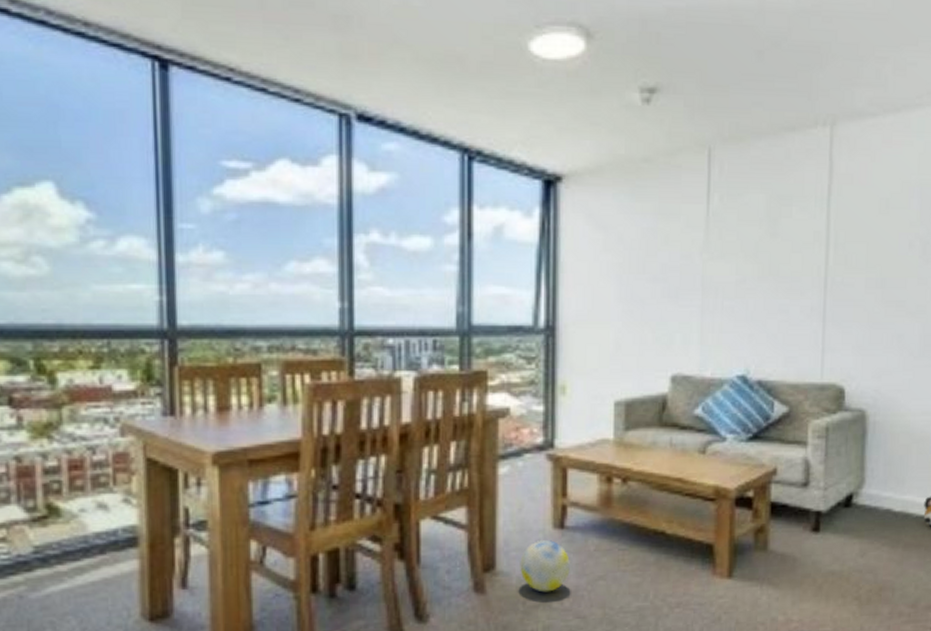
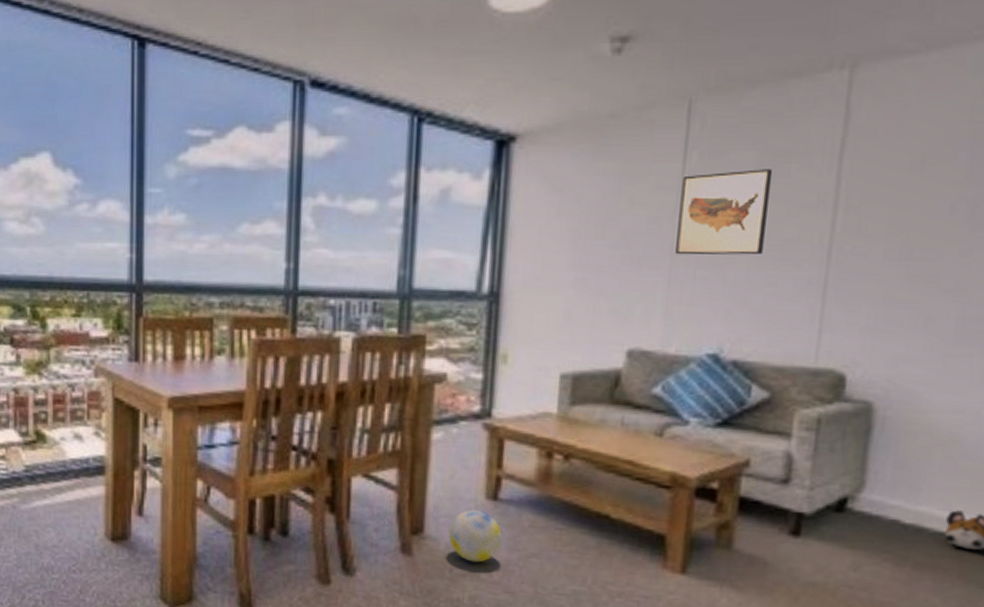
wall art: none [706,210,779,287] -> present [675,169,773,255]

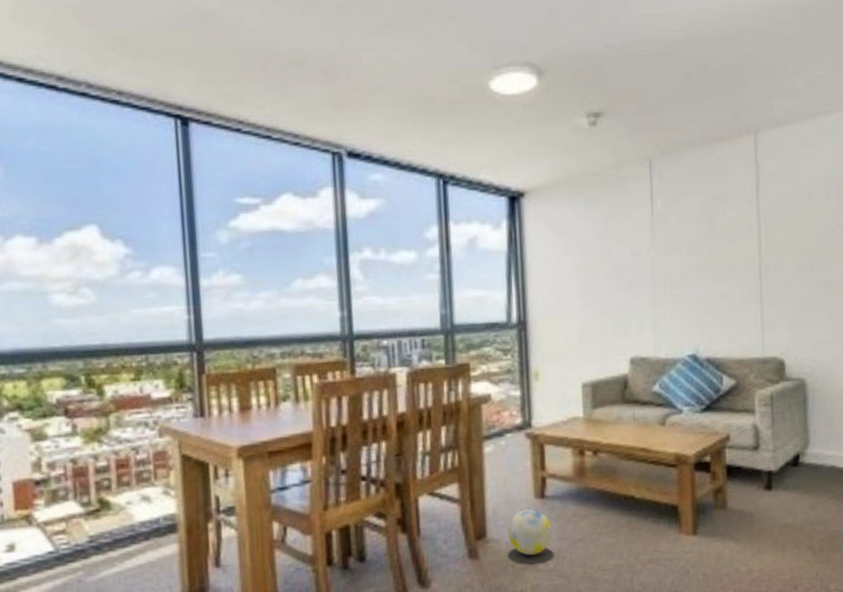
wall art: present [675,169,773,255] -> none [653,210,716,279]

